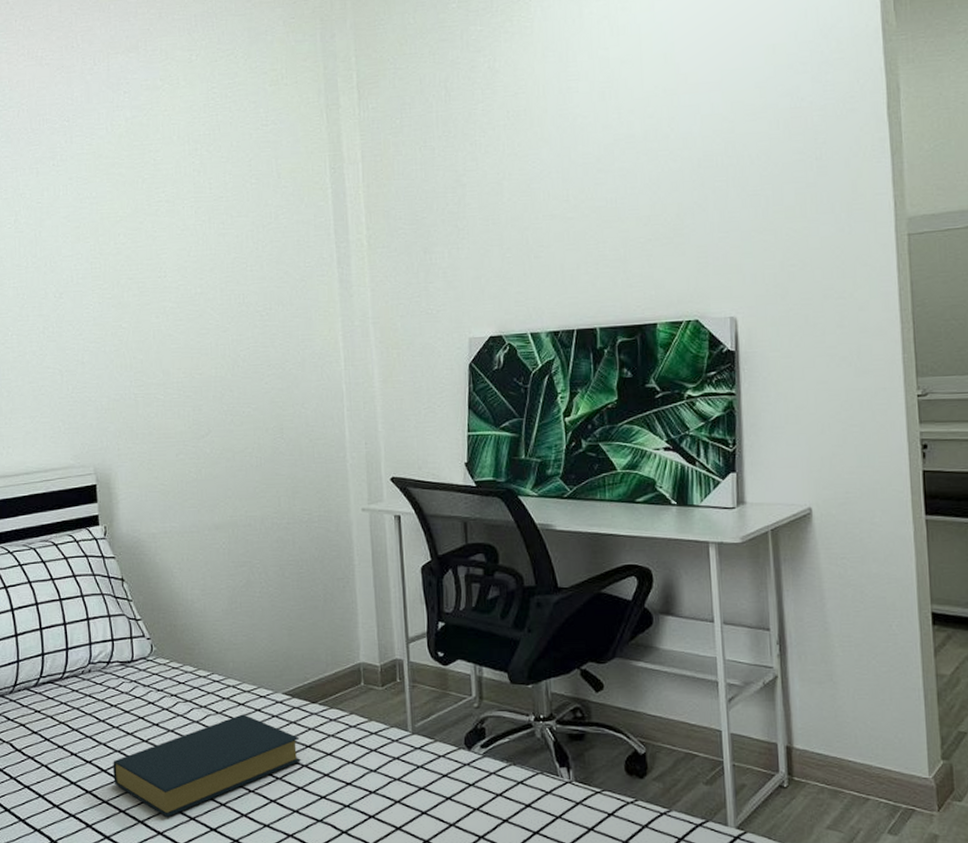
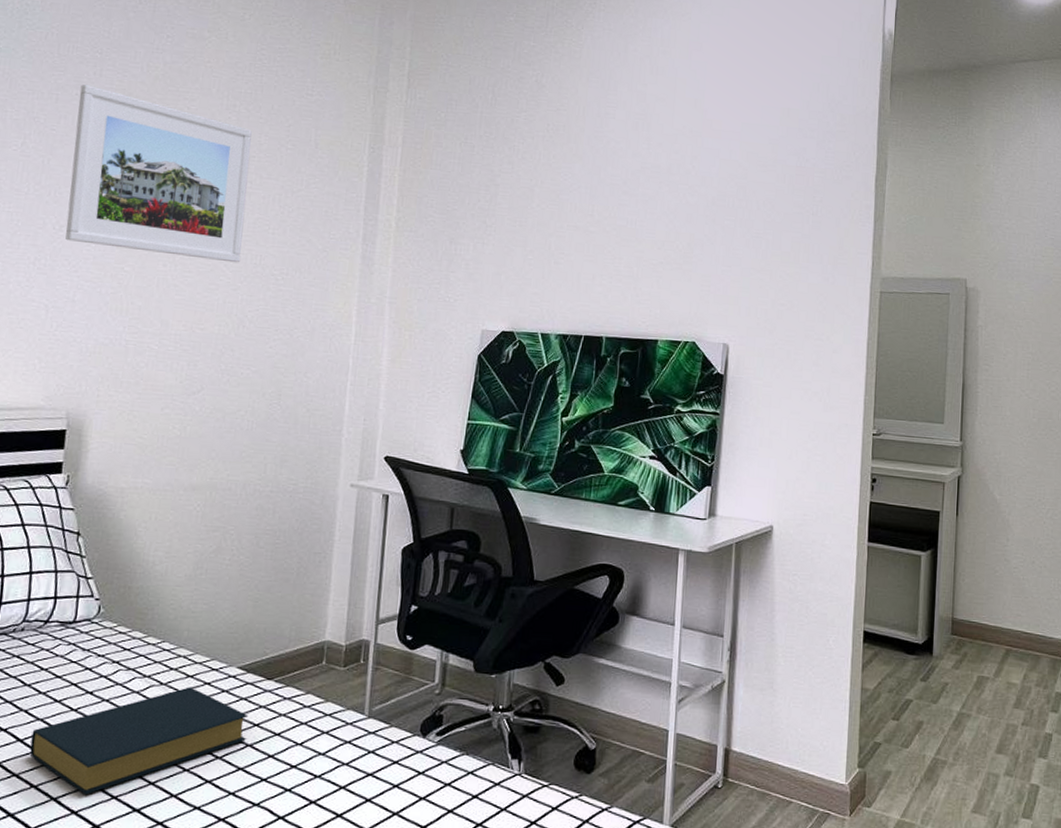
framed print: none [56,153,226,307] -> present [65,84,252,263]

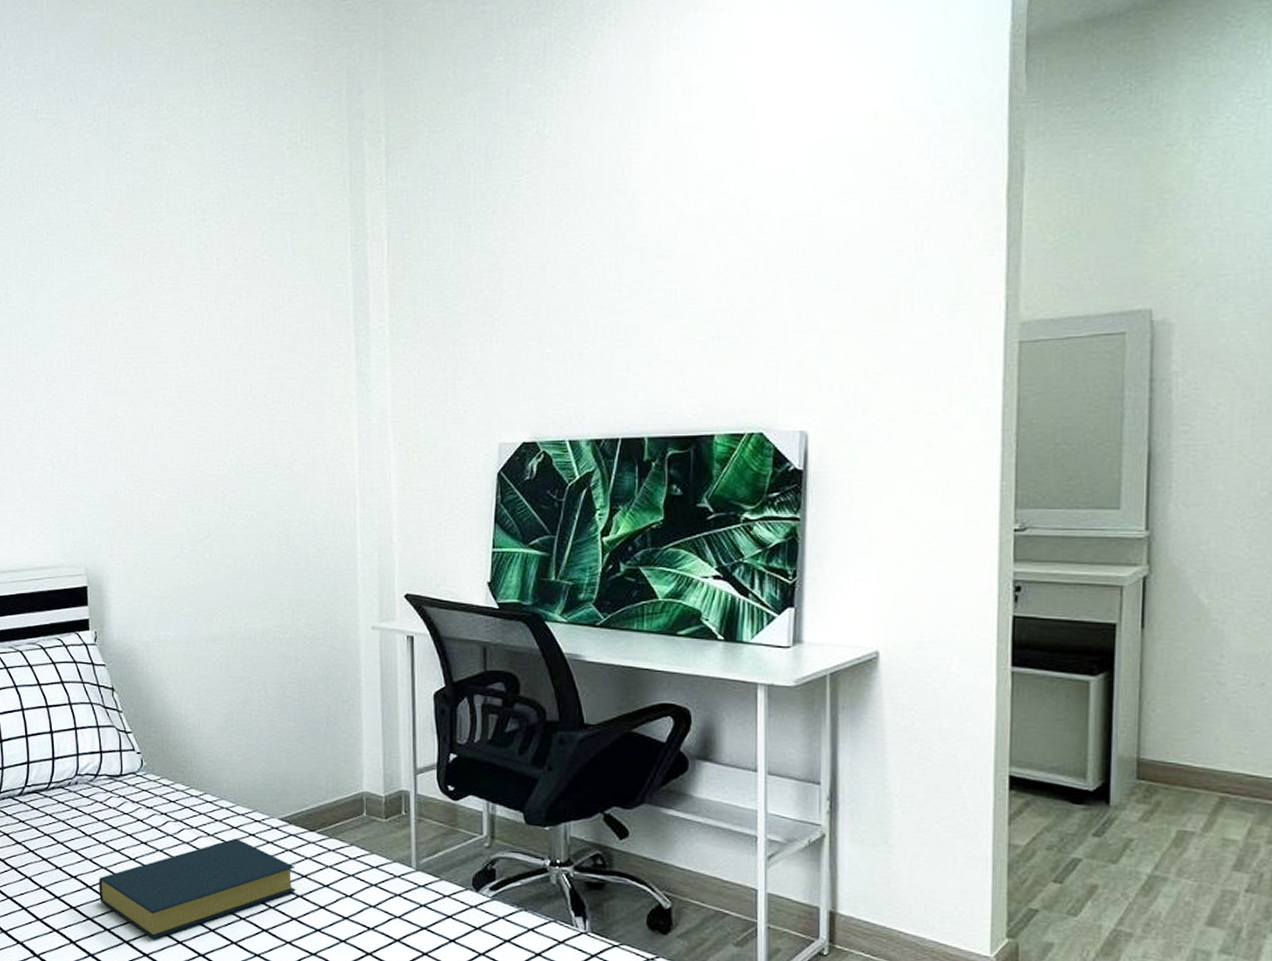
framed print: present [65,84,252,263] -> none [50,220,231,396]

